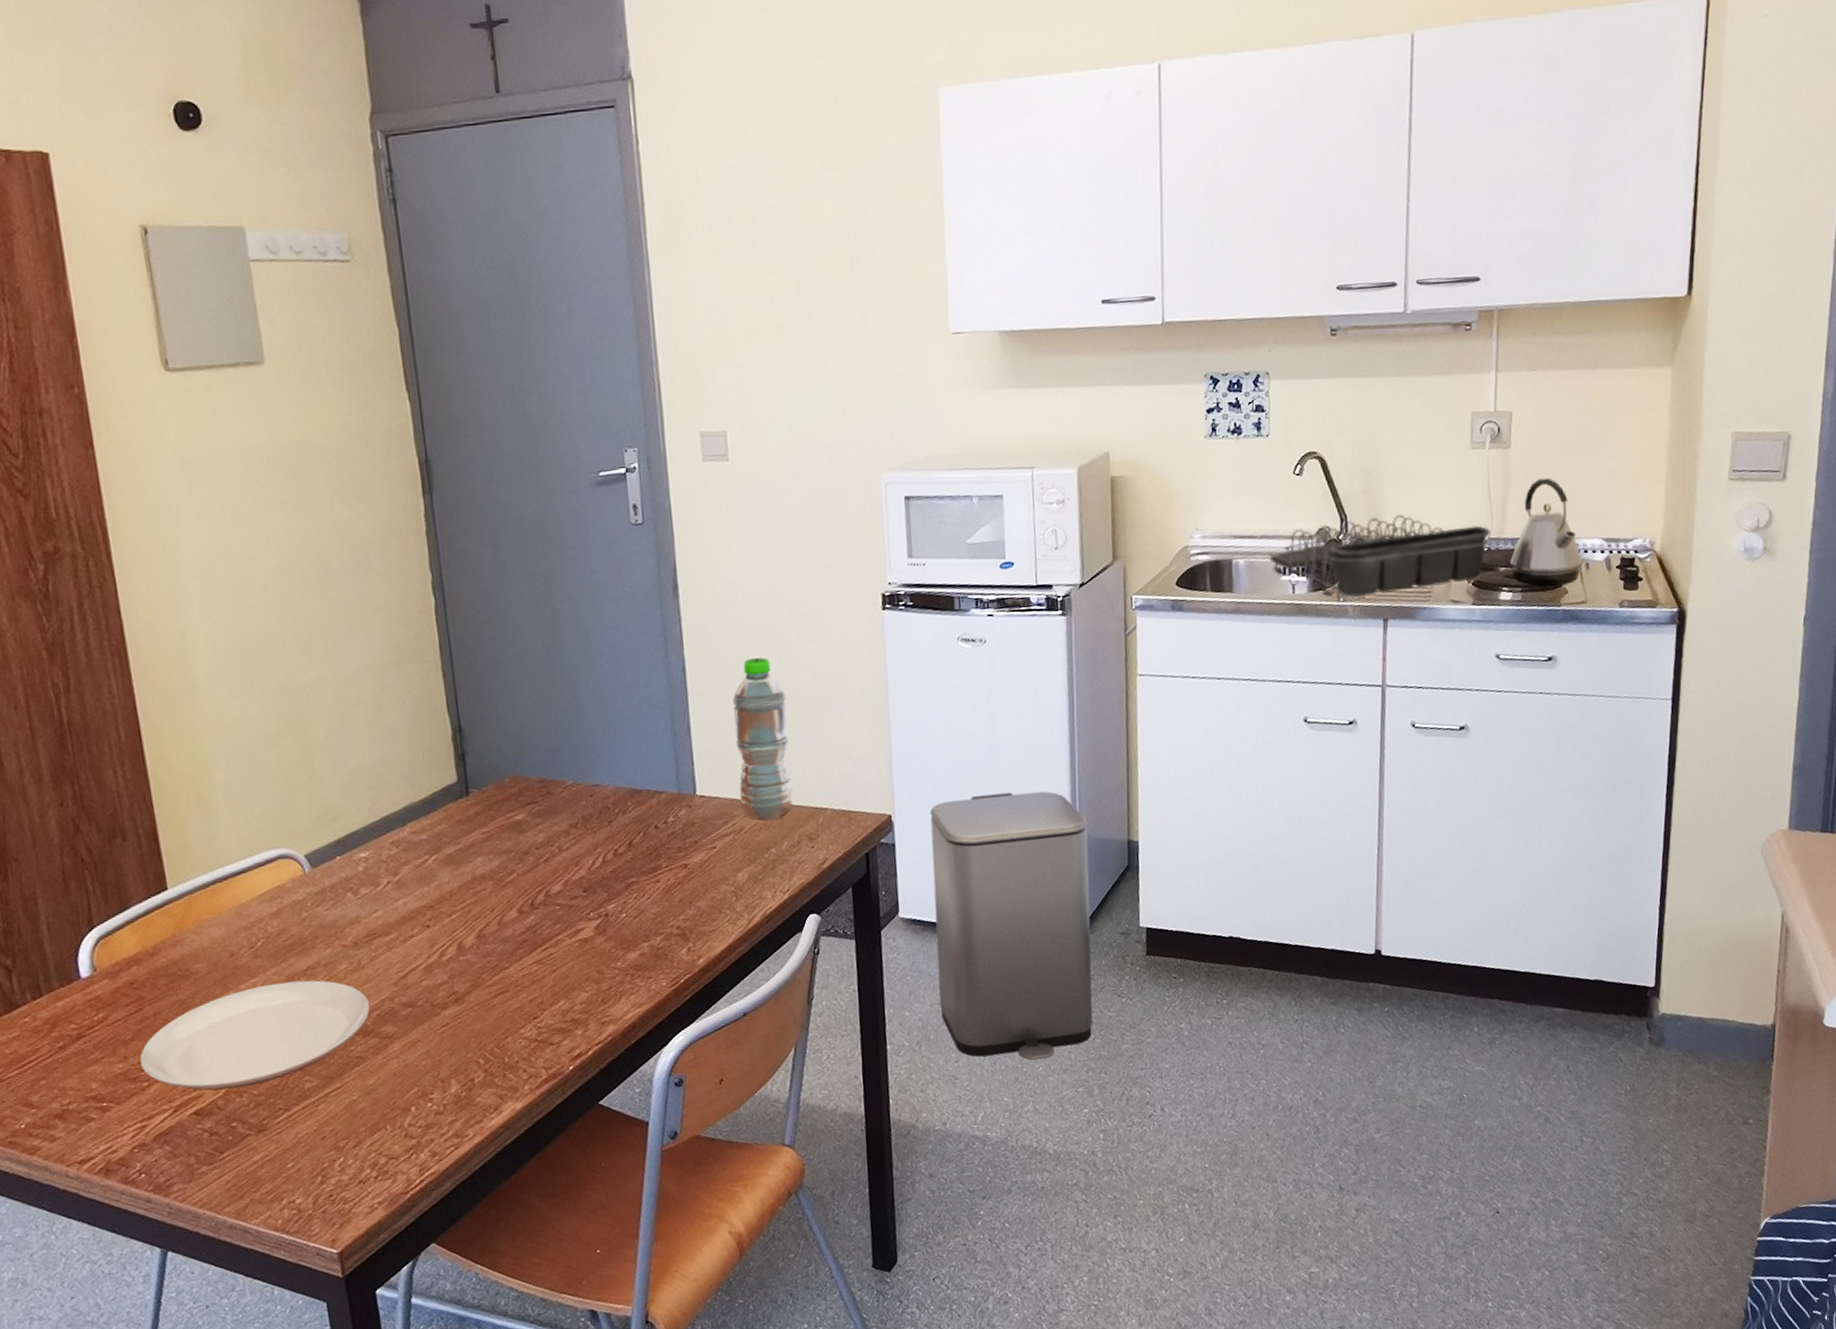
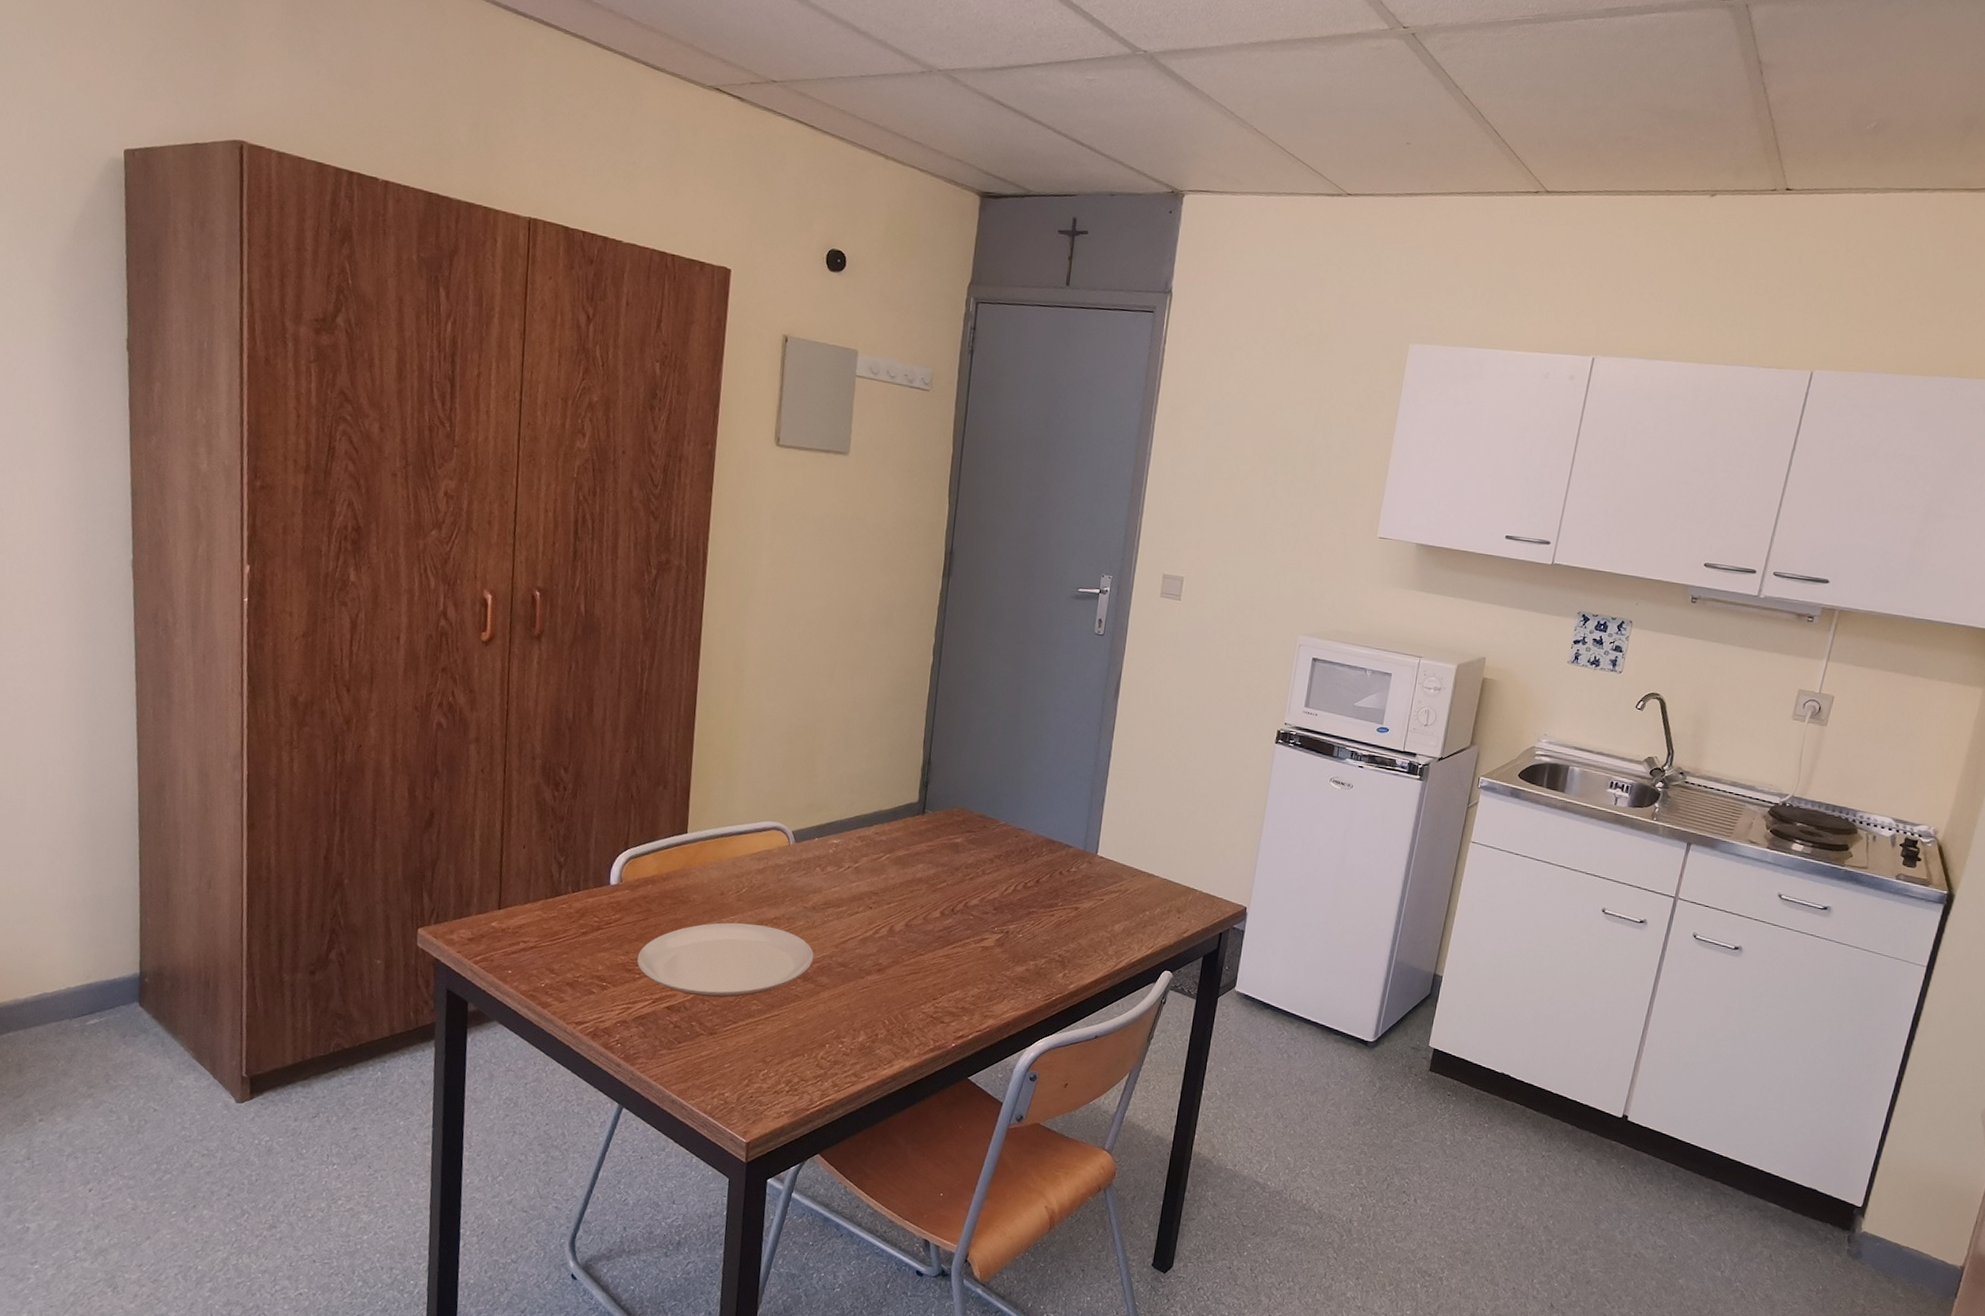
water bottle: present [733,657,794,822] -> none [1129,758,1185,890]
pedal bin: present [929,791,1093,1061] -> none [1252,907,1404,1135]
dish rack: present [1268,514,1491,597] -> none [1600,753,1796,828]
kettle: present [1510,477,1583,587] -> none [1806,756,1872,850]

